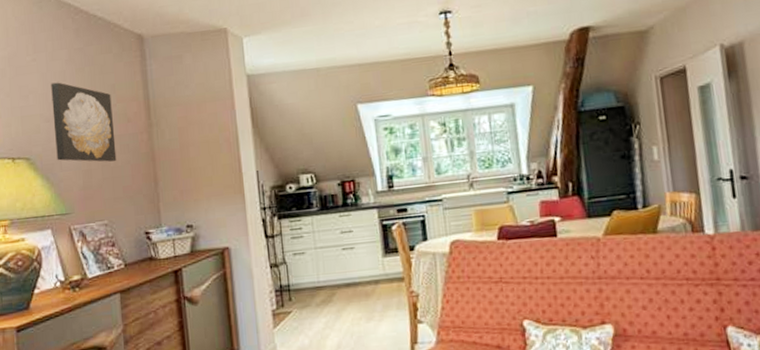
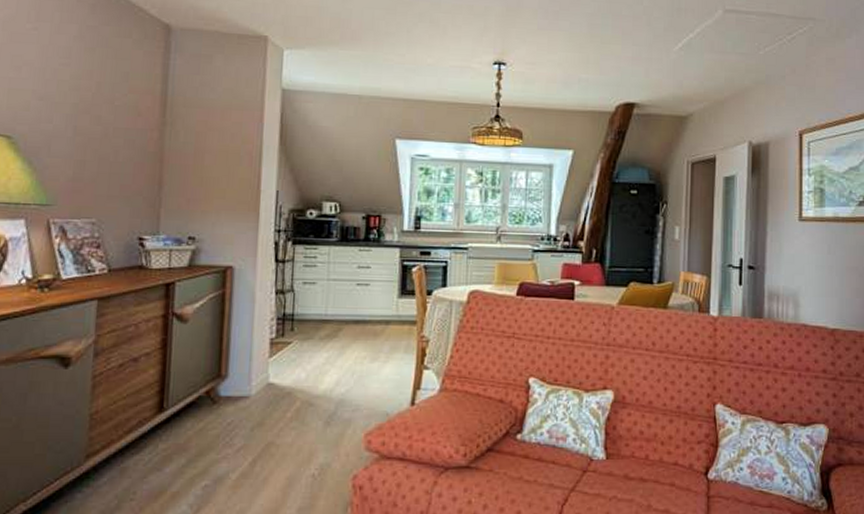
wall art: present [51,82,117,162] -> none [45,58,123,155]

